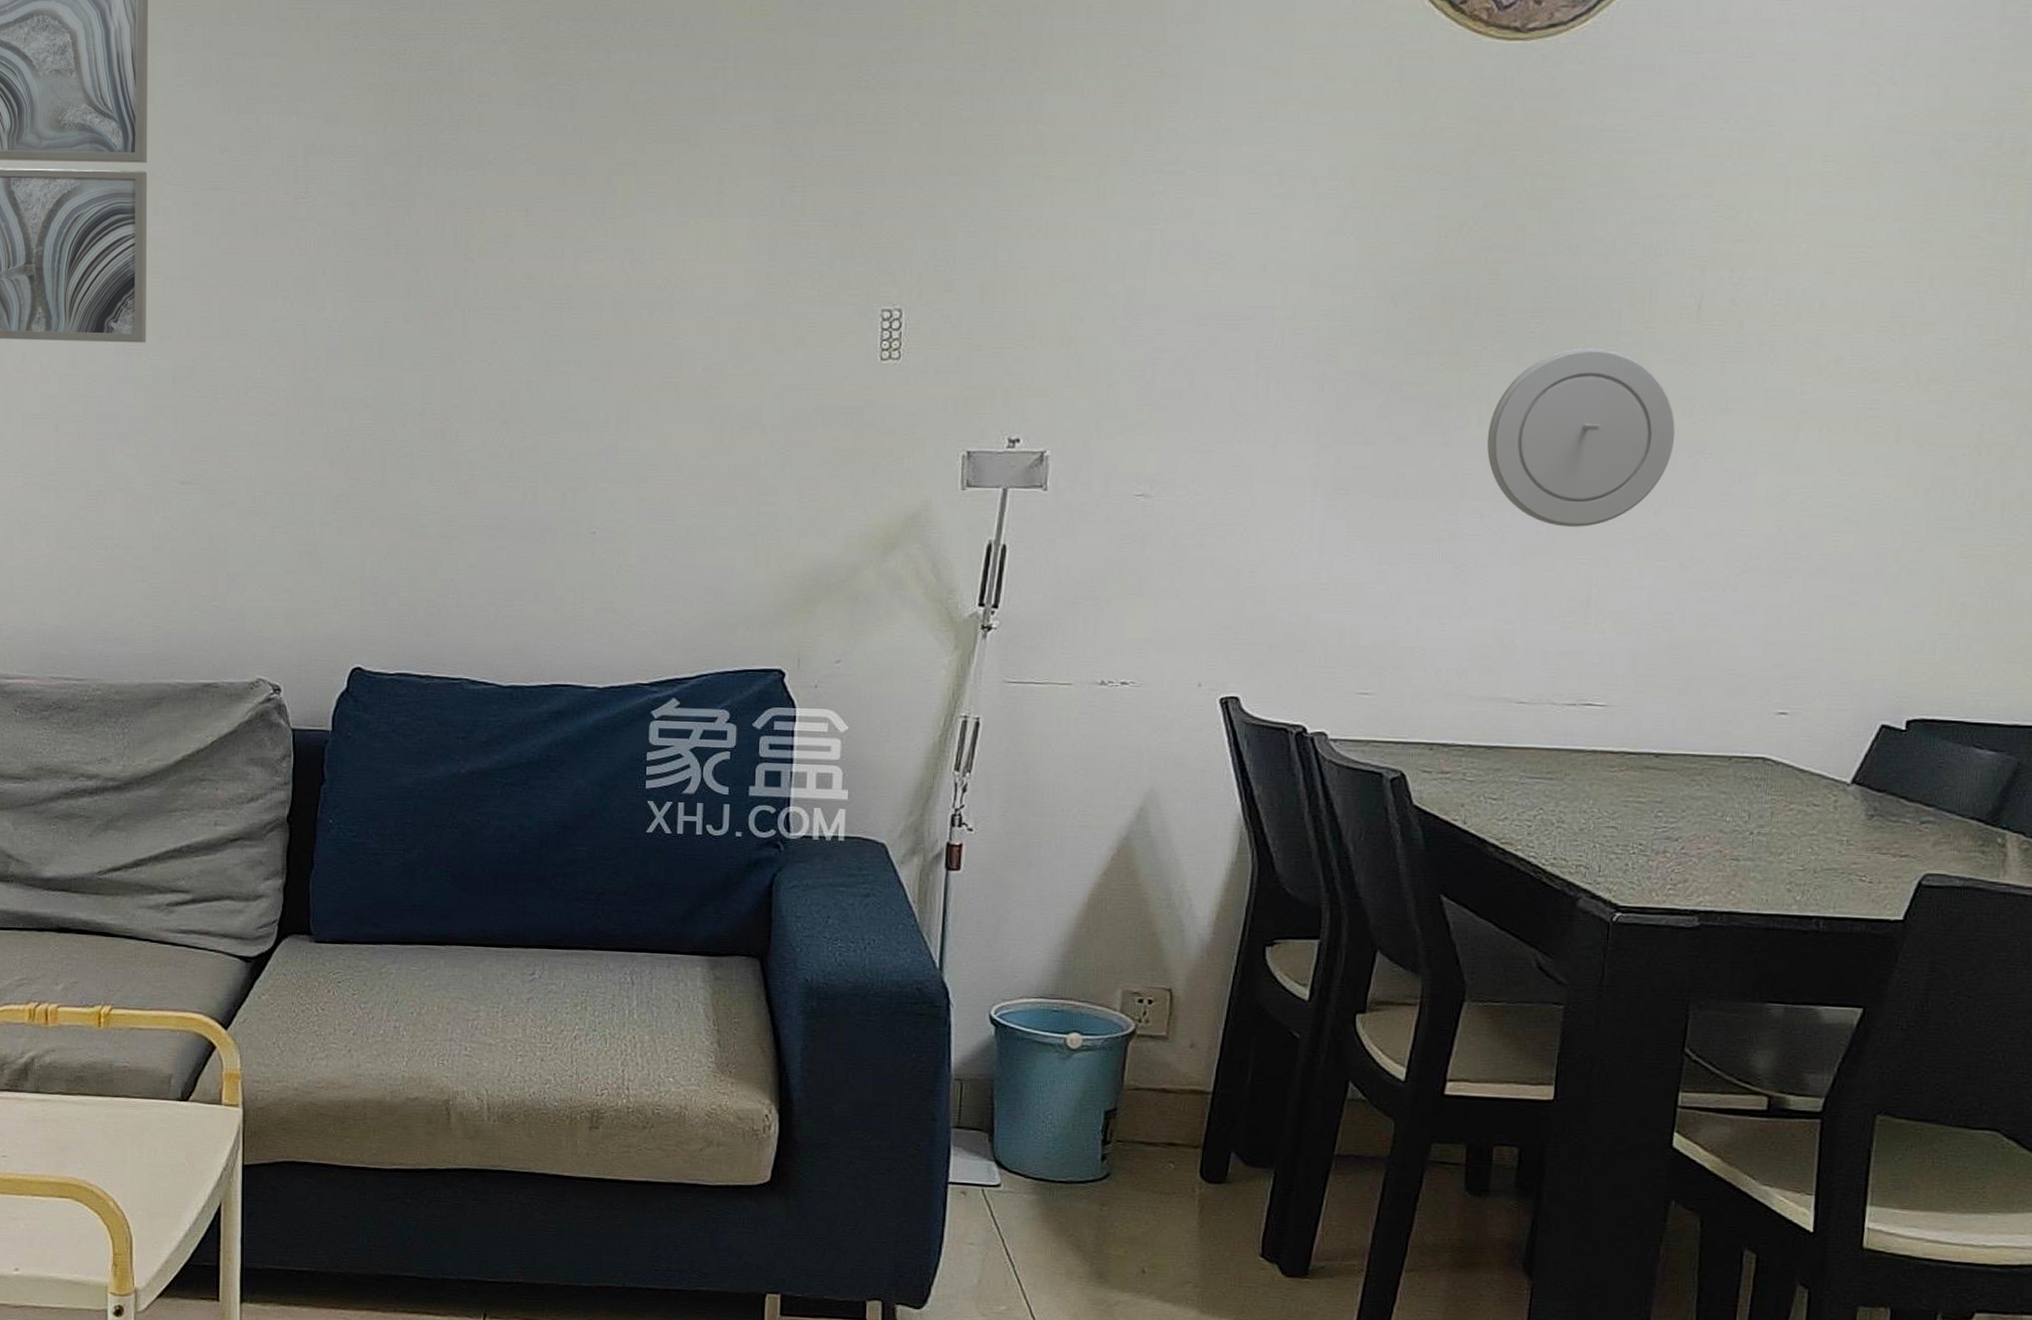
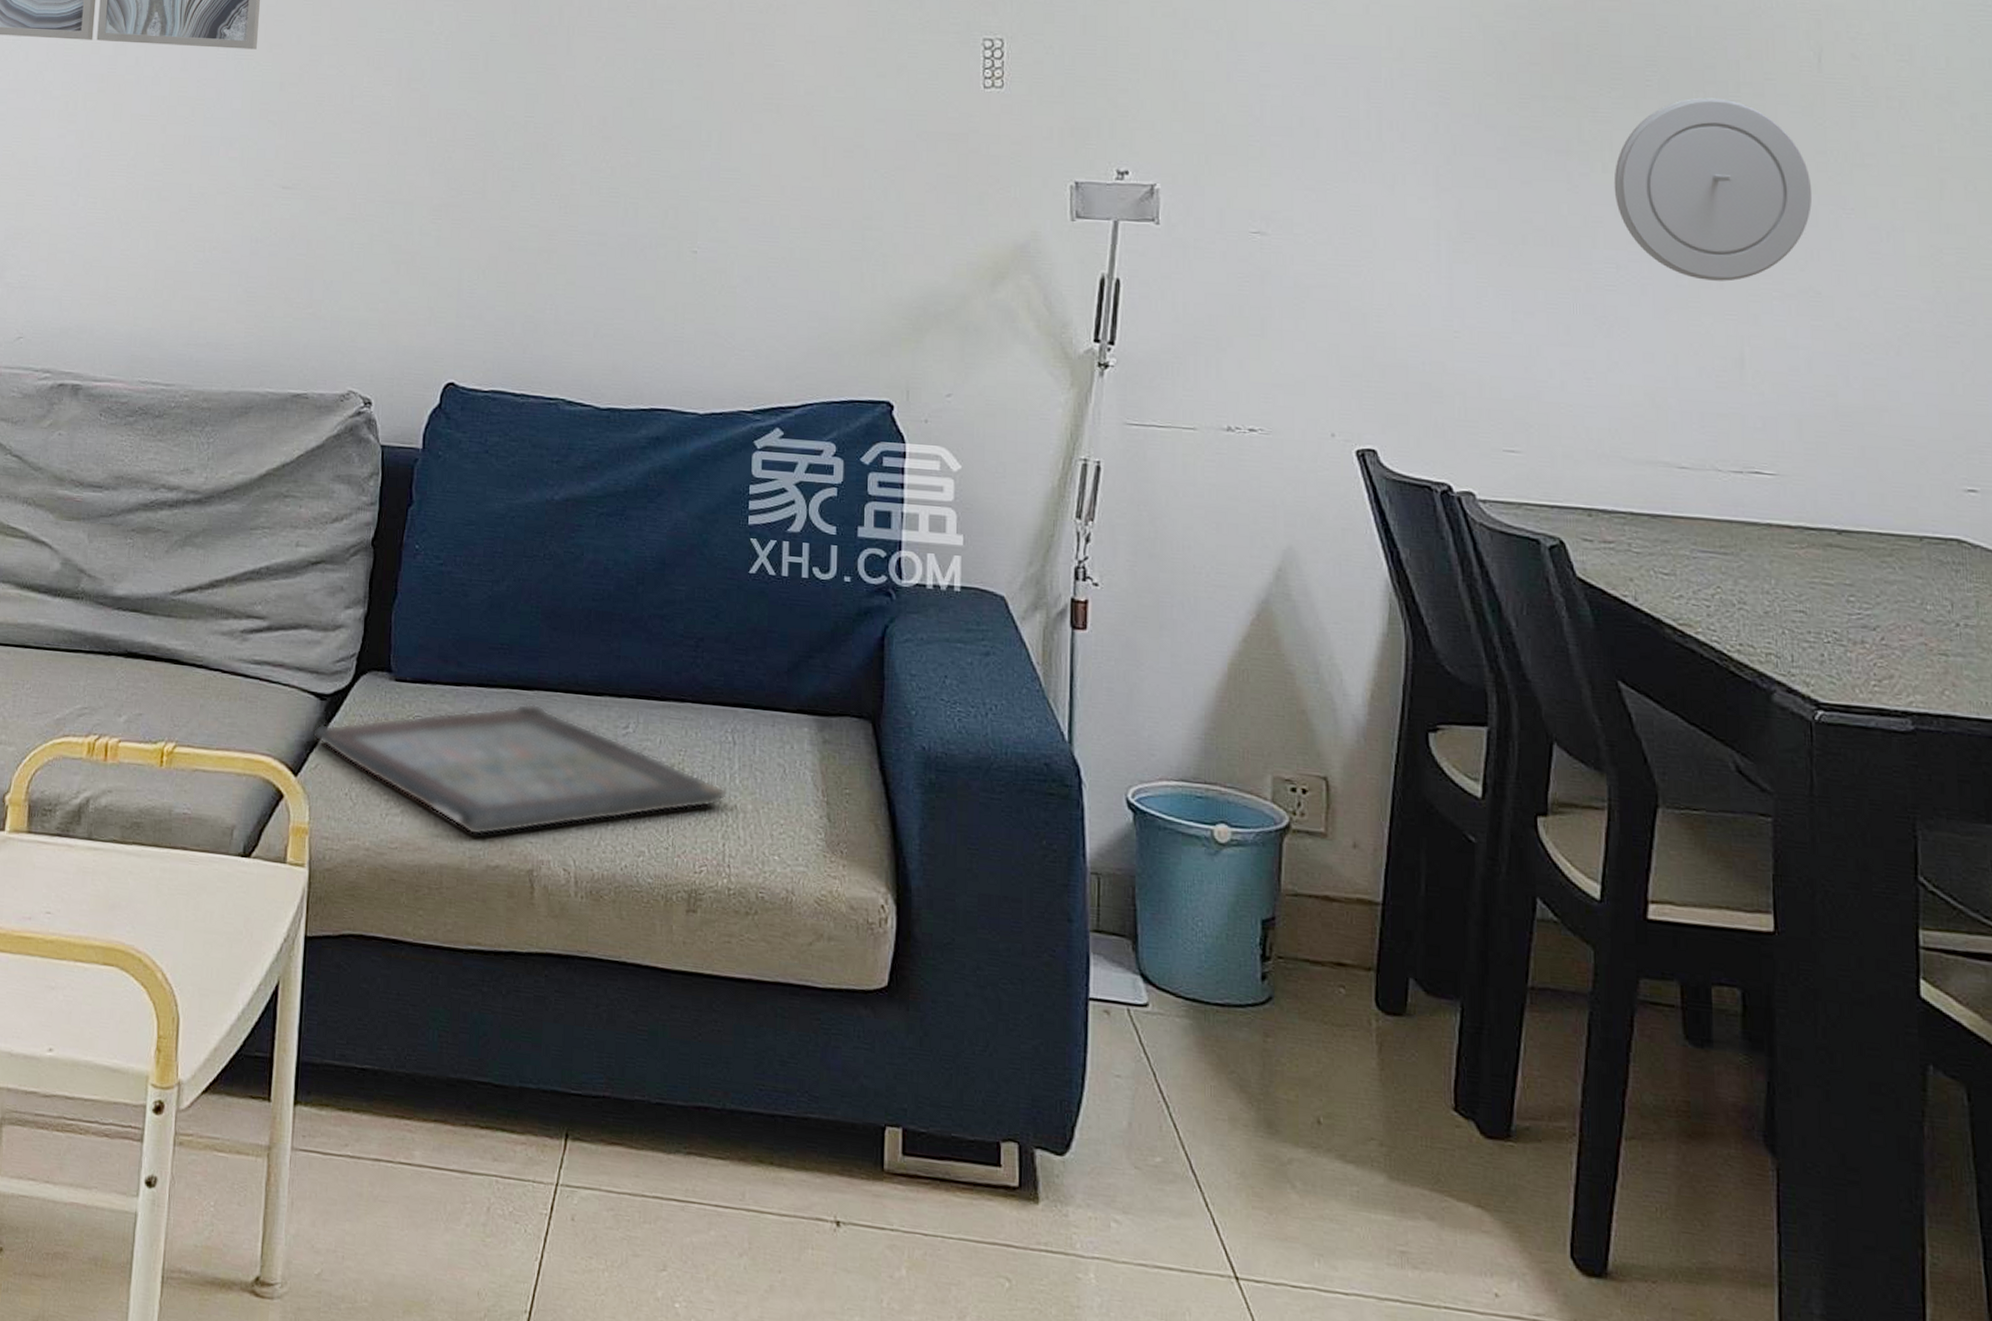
serving tray: none [239,956,627,1074] -> present [312,703,728,836]

